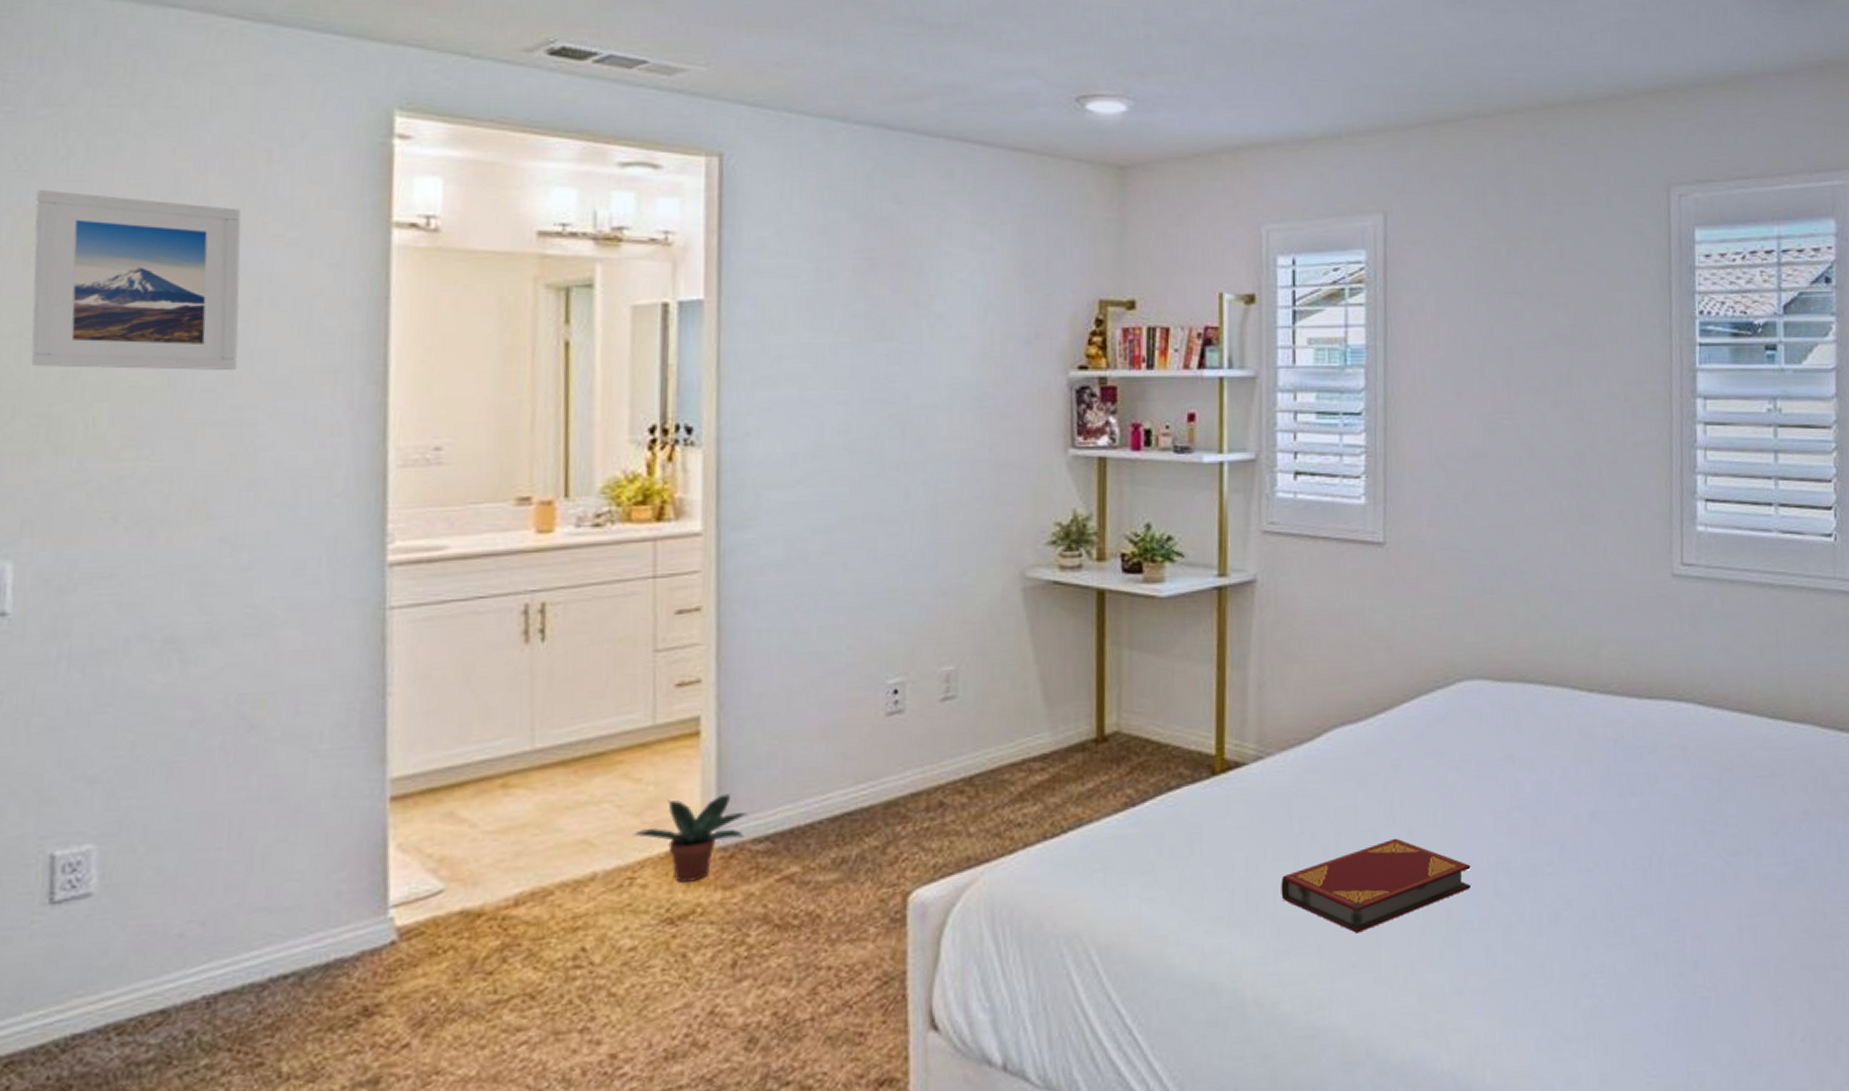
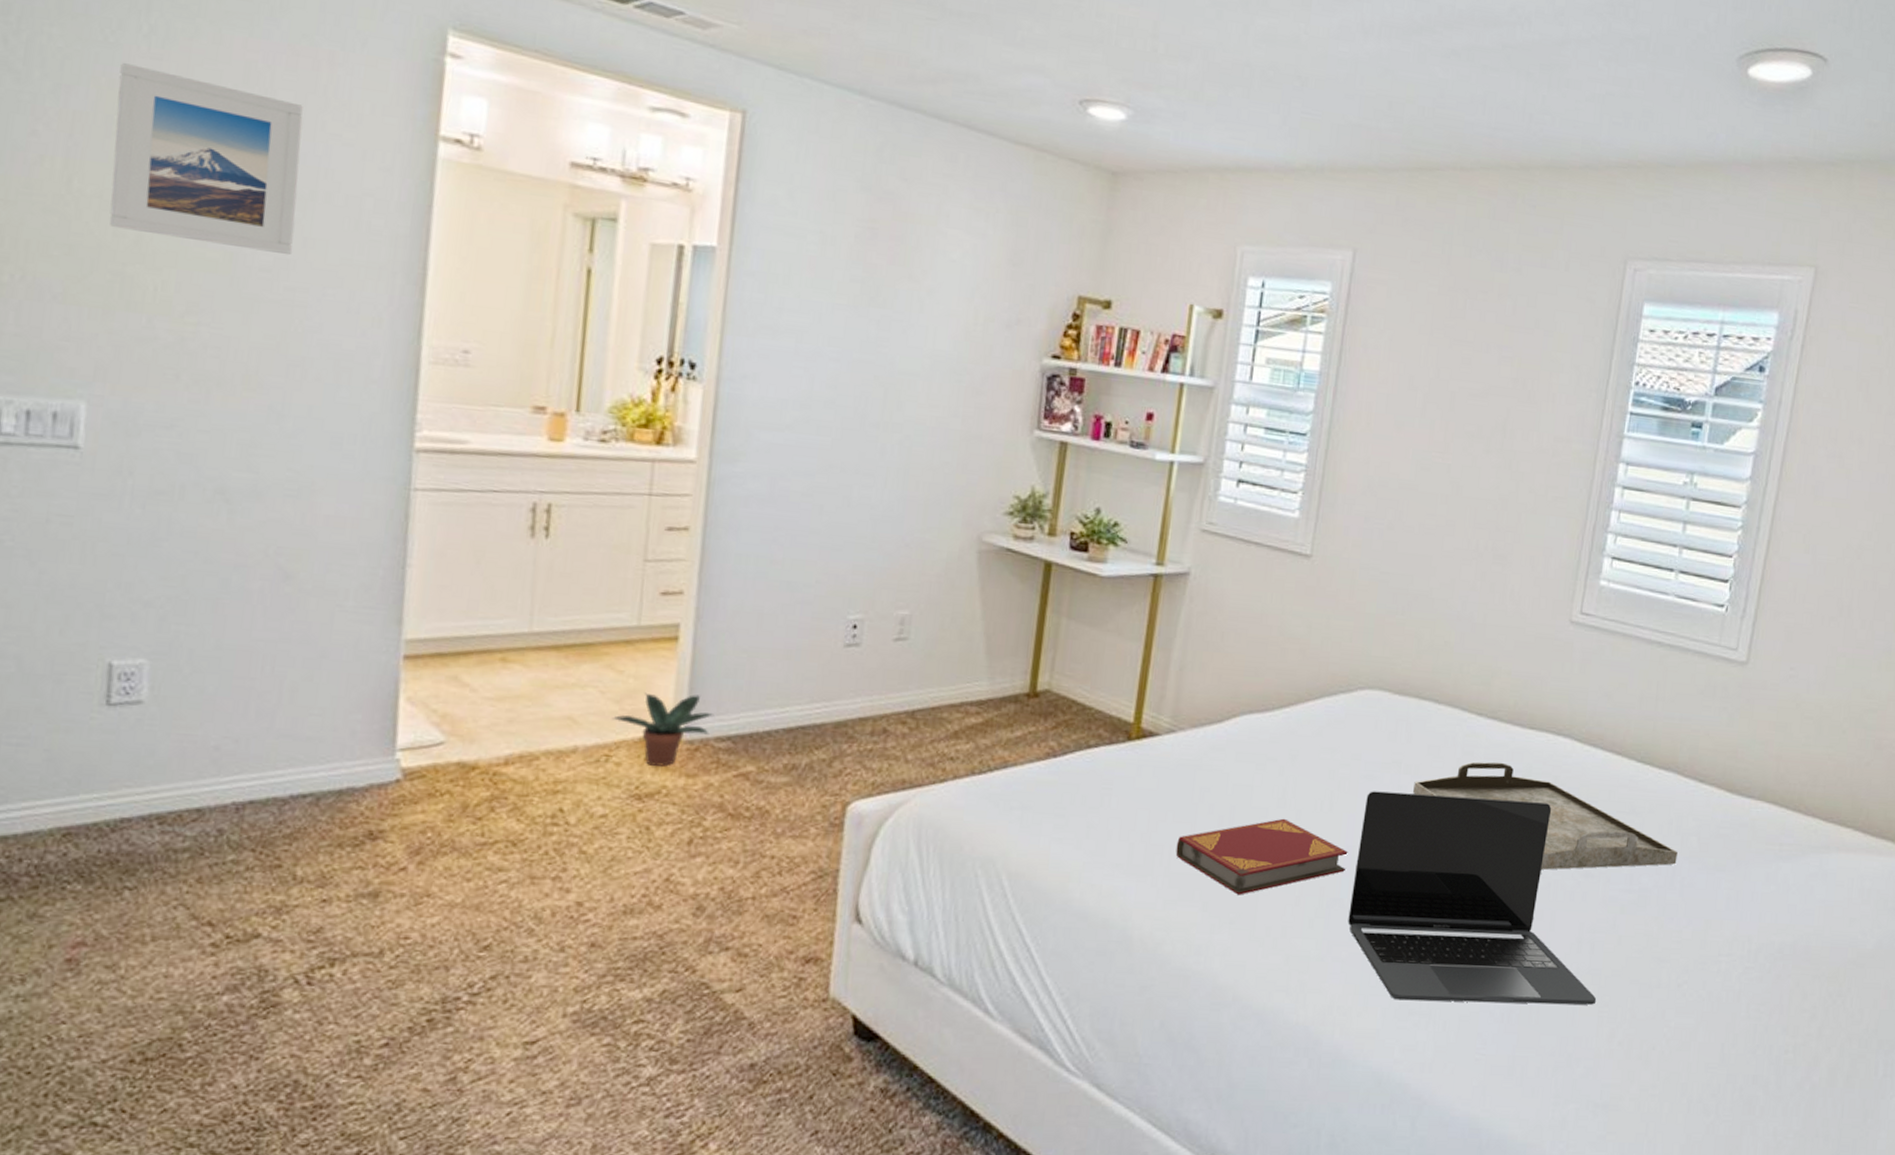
laptop: none [1481,778,1769,1028] -> present [1348,791,1597,1005]
serving tray: none [1532,740,1830,854] -> present [1413,762,1678,870]

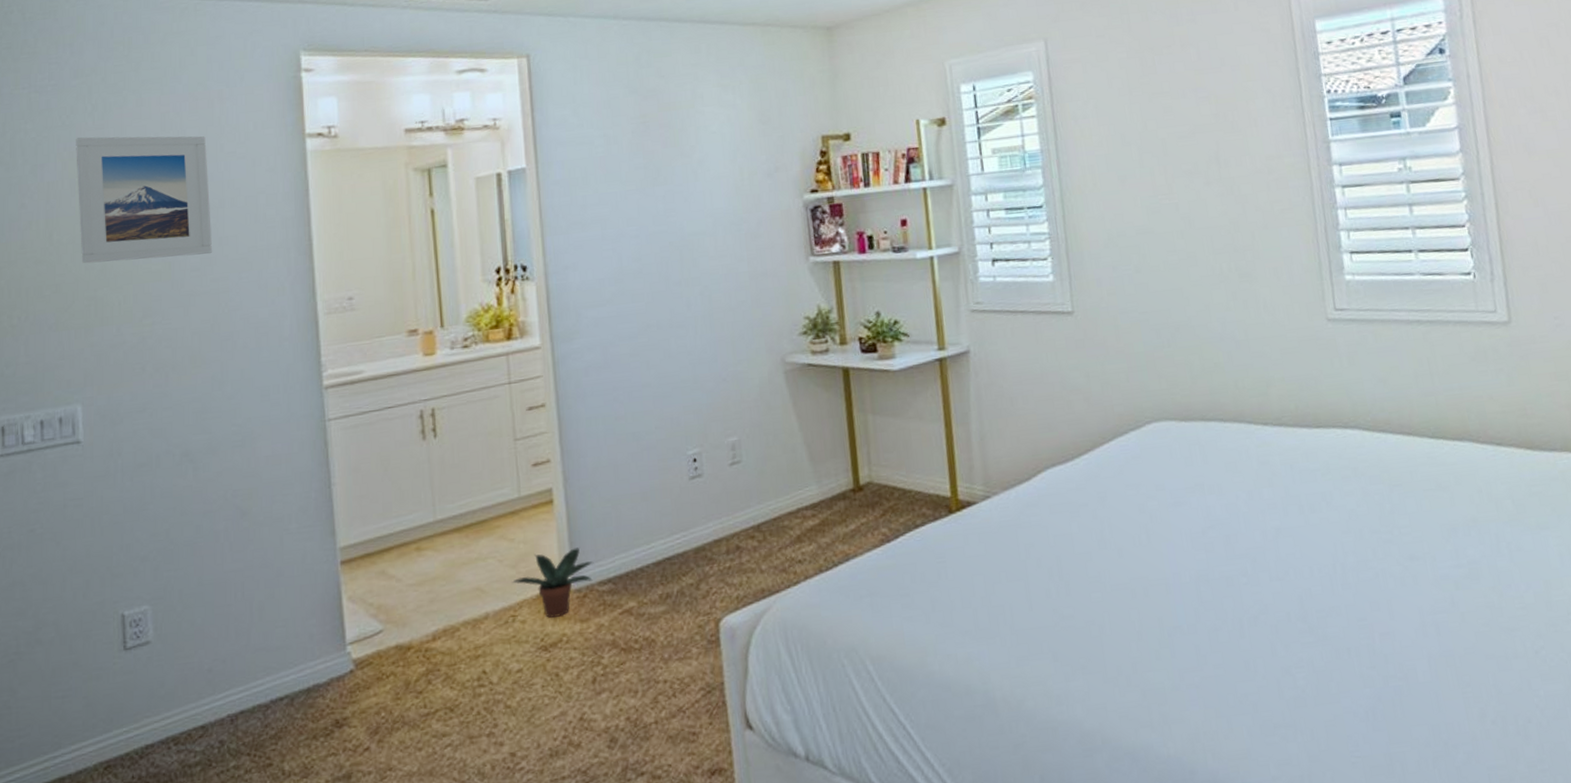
hardback book: present [1175,818,1348,895] -> none [1015,558,1177,640]
laptop: present [1348,791,1597,1005] -> none [1179,495,1457,716]
serving tray: present [1413,762,1678,870] -> none [1220,465,1498,561]

